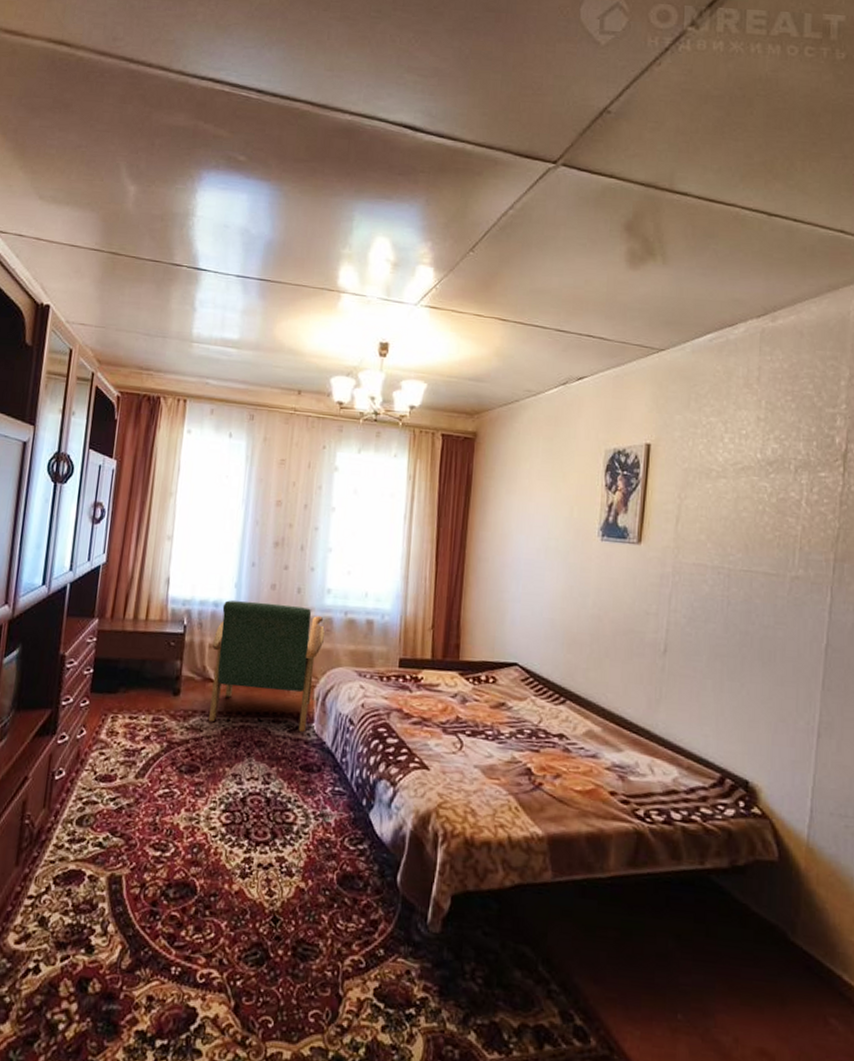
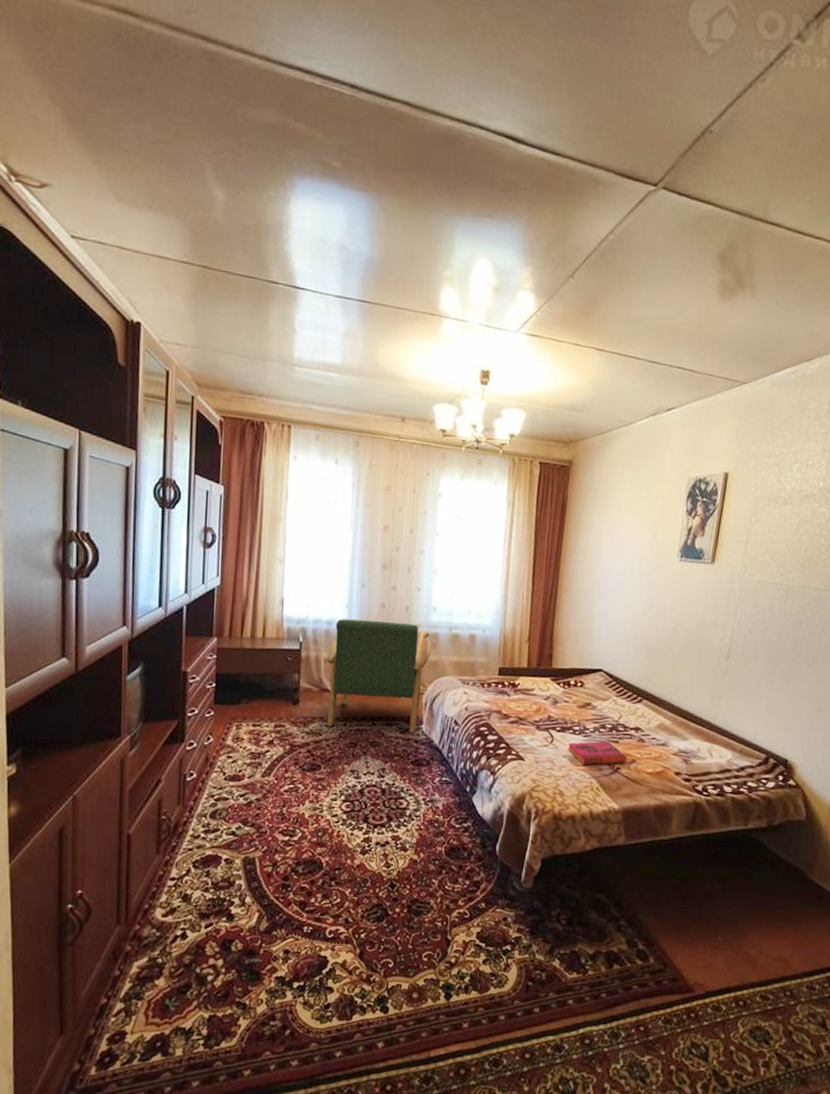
hardback book: none [480,749,551,779] -> present [568,741,627,766]

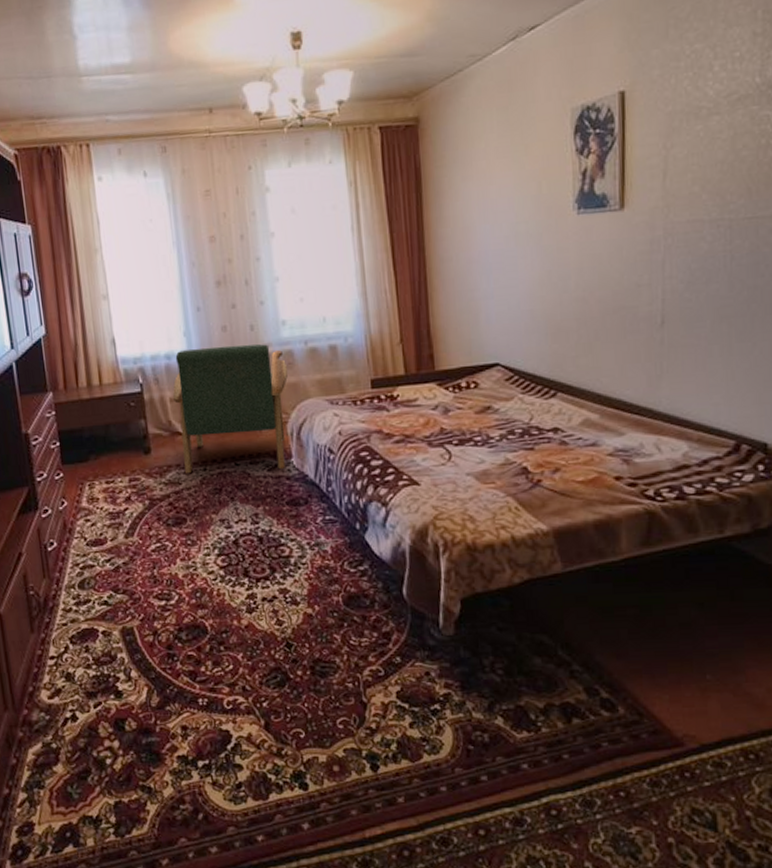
hardback book: present [568,741,627,766] -> none [471,449,549,482]

